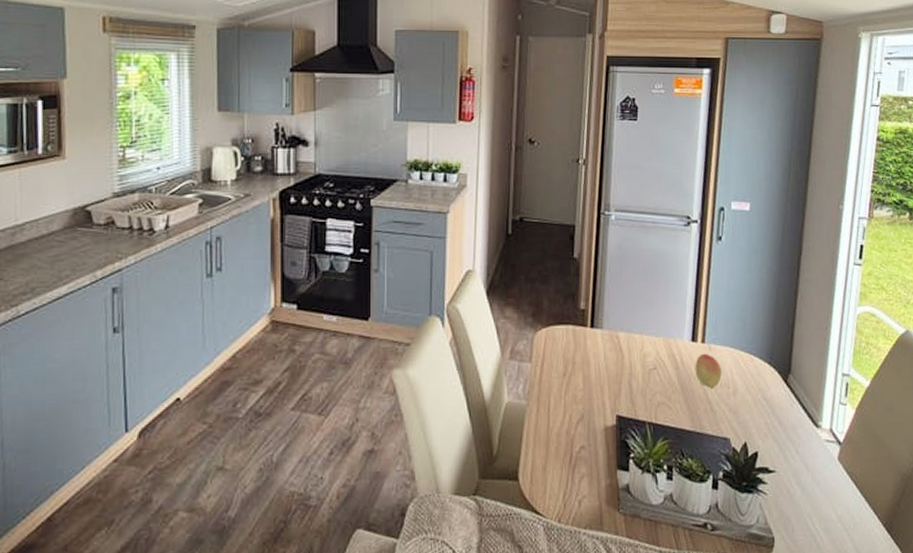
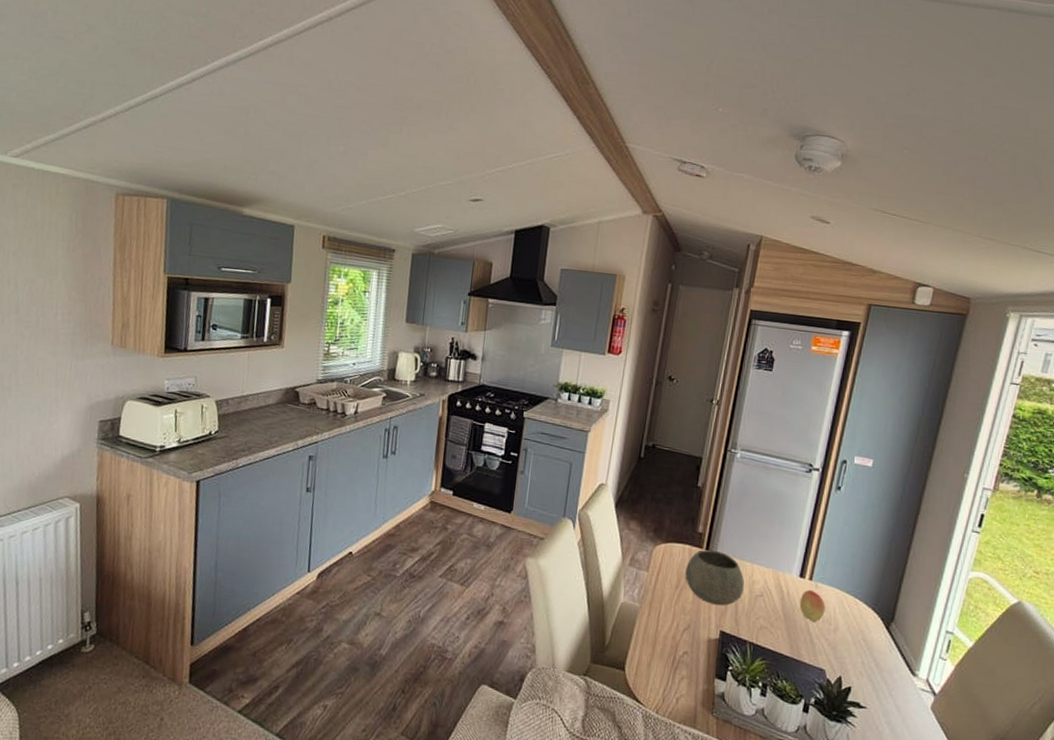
bowl: none [572,326,636,387] -> present [685,549,744,605]

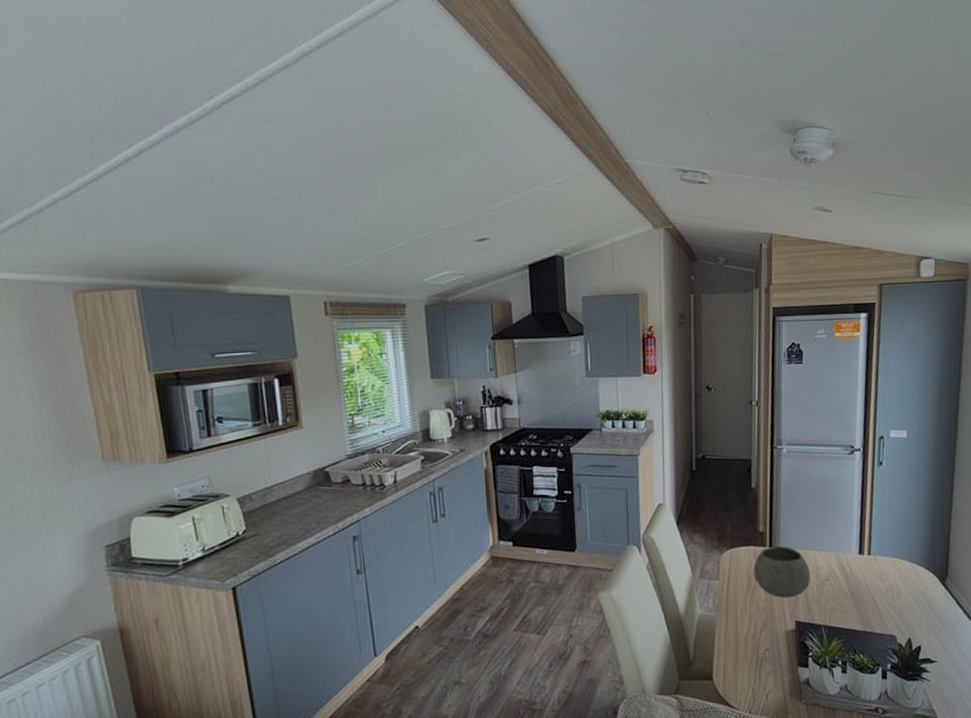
fruit: present [799,589,826,622] -> none [862,564,887,593]

